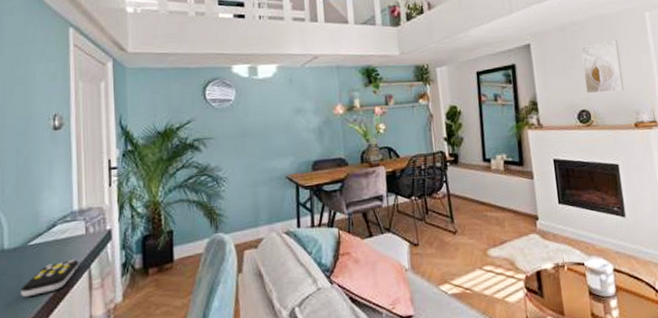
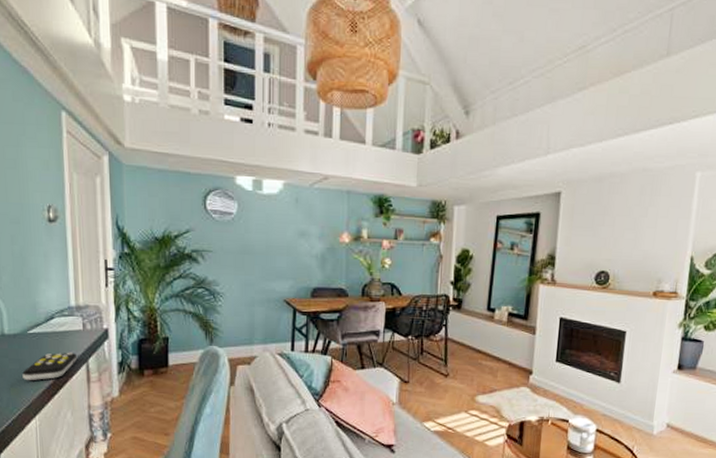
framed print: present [581,40,623,94] -> none [609,199,659,256]

